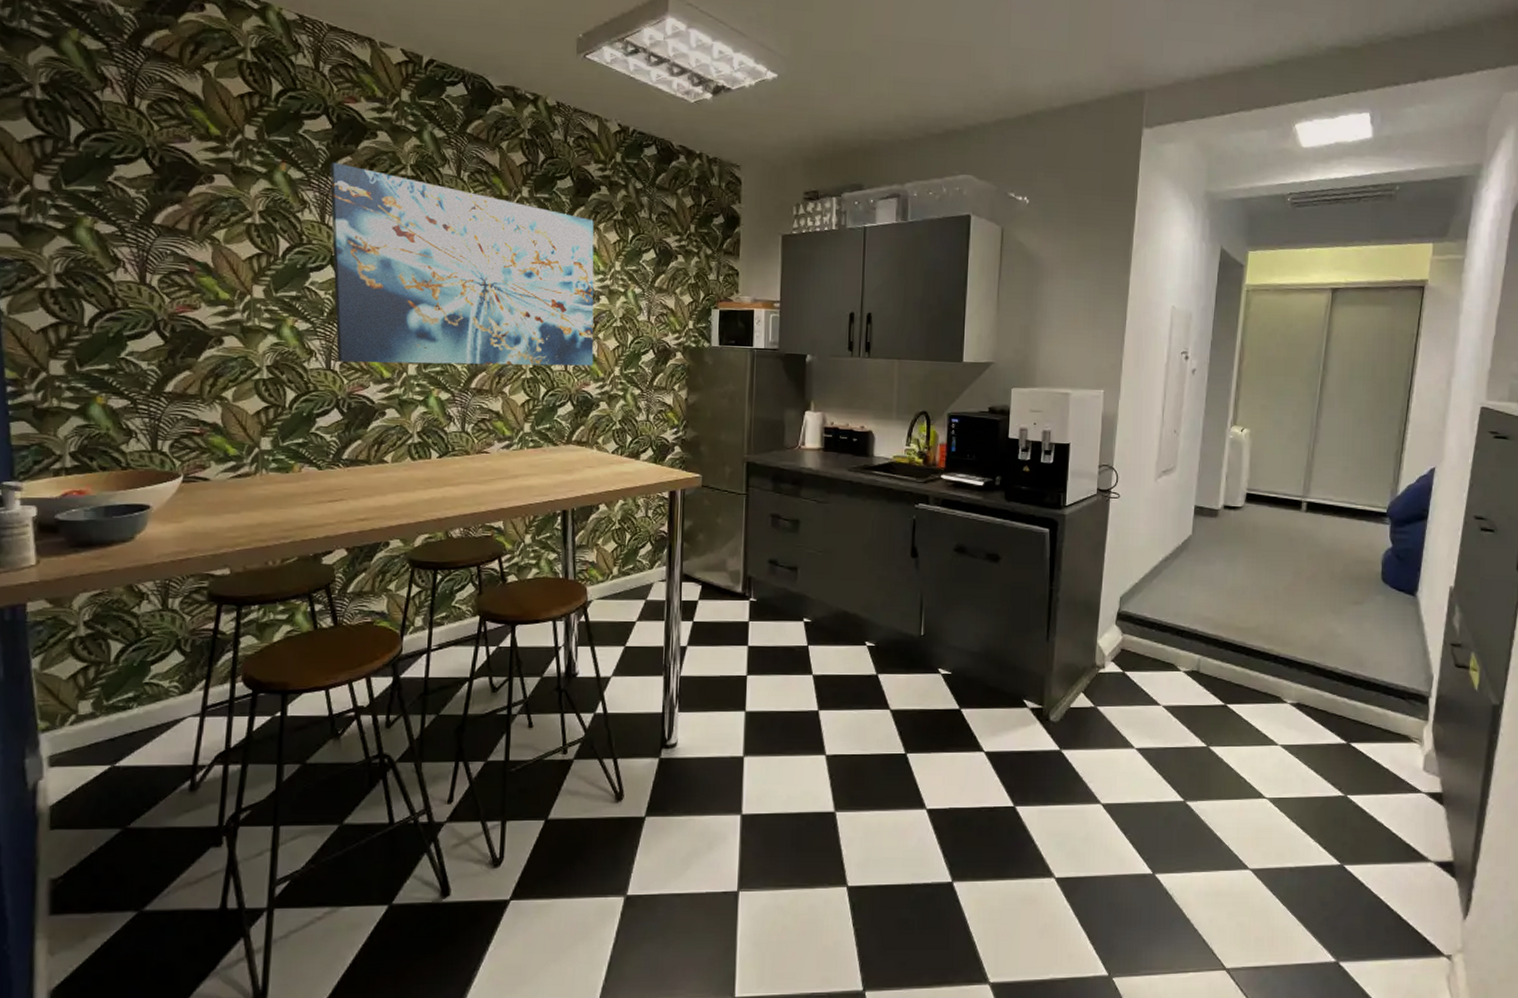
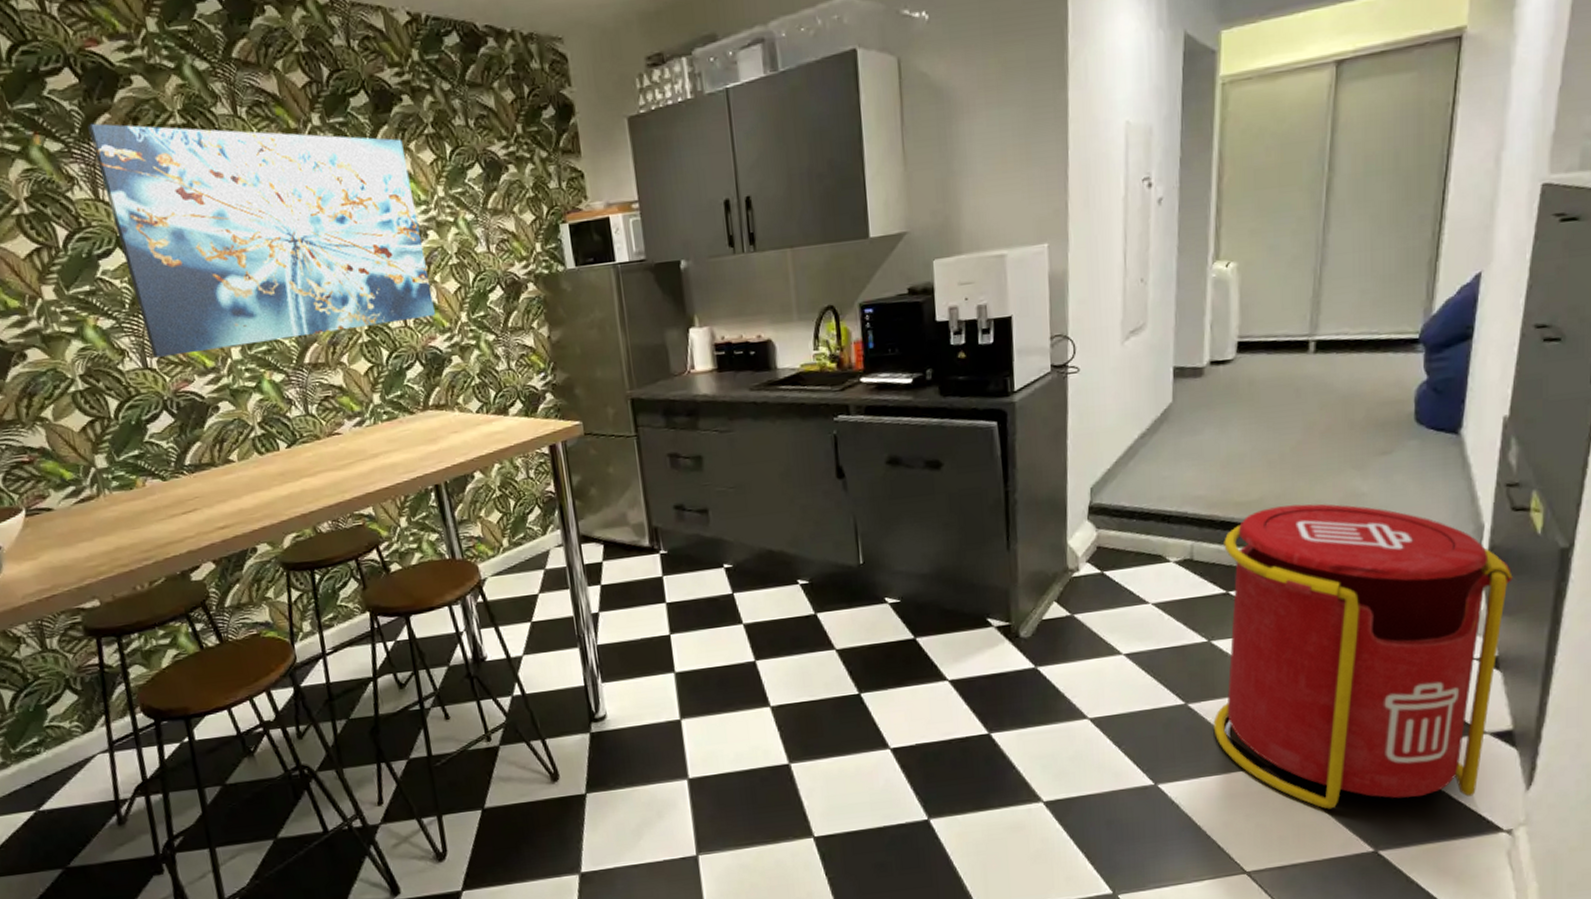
trash can: none [1206,636,1455,919] -> present [1213,503,1513,809]

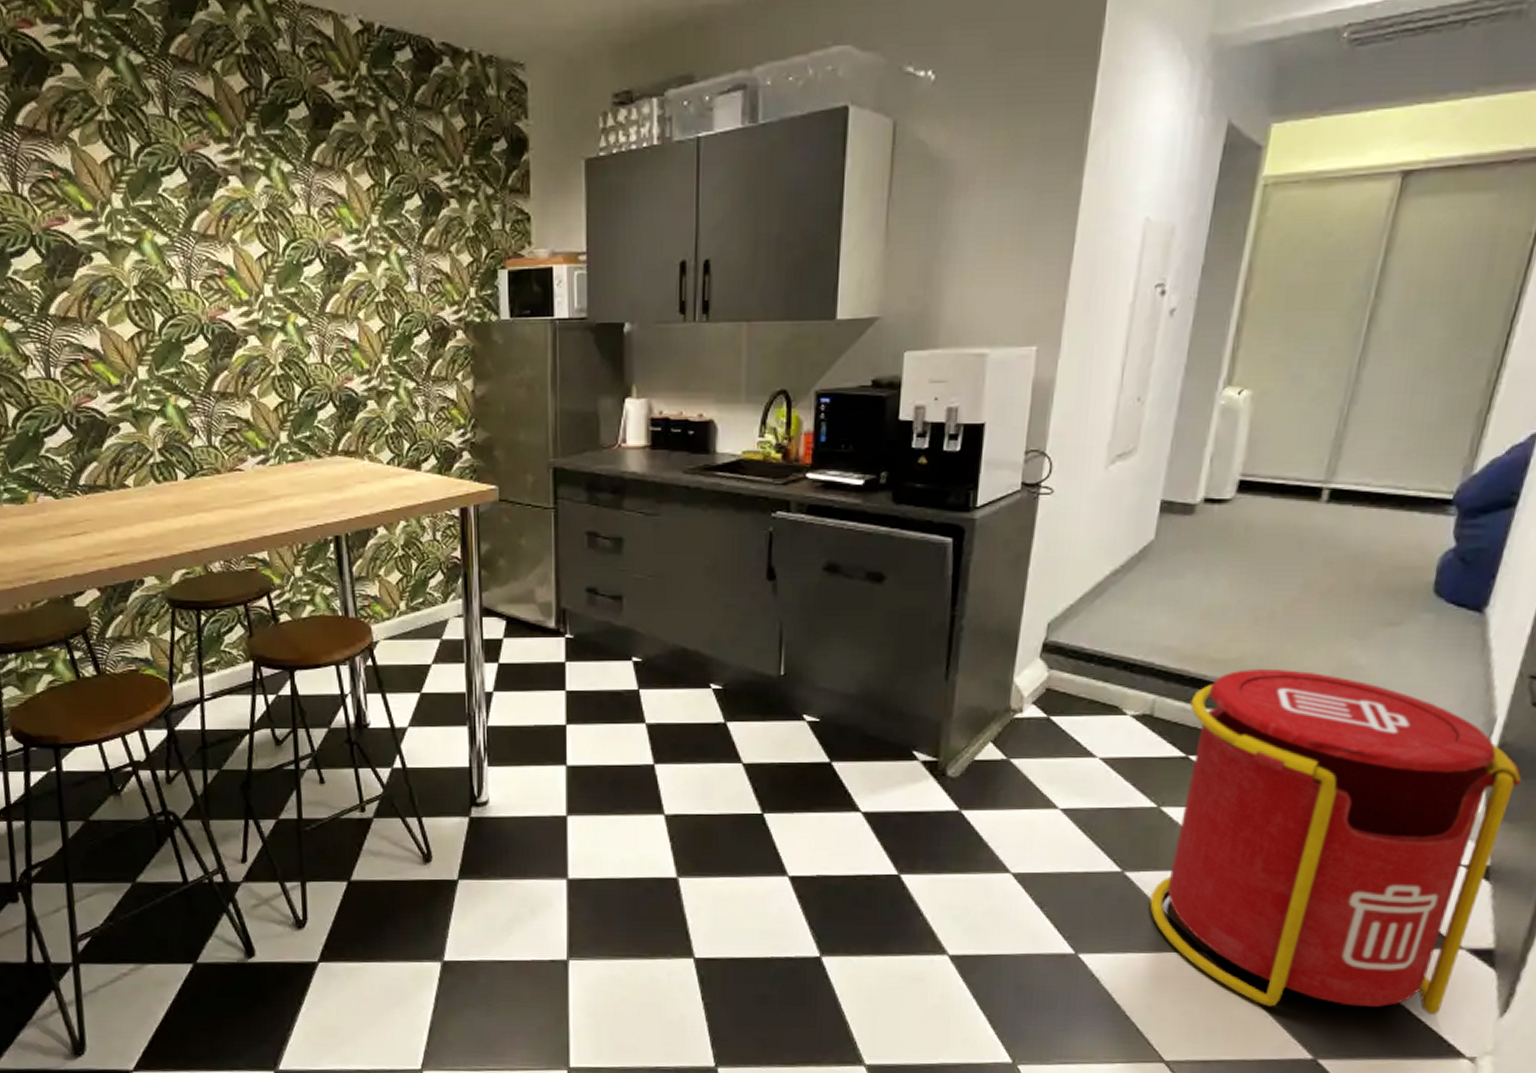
wall art: present [88,123,435,358] -> none [13,111,355,368]

